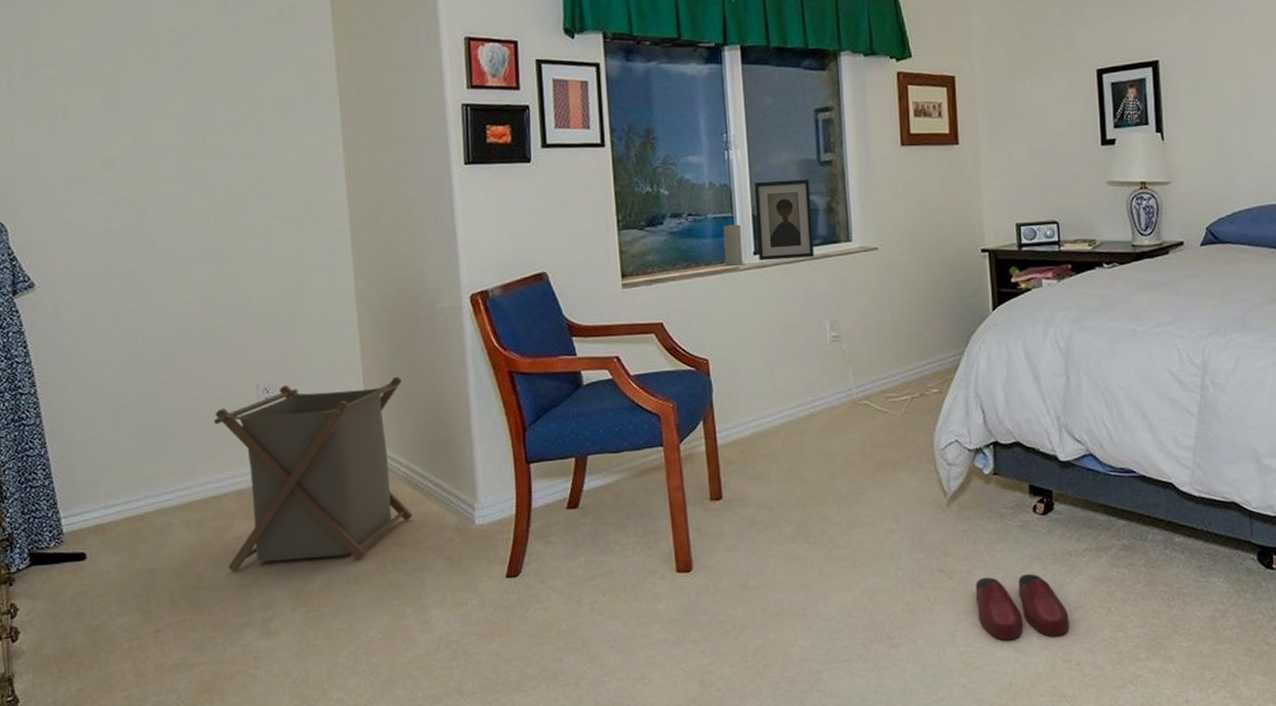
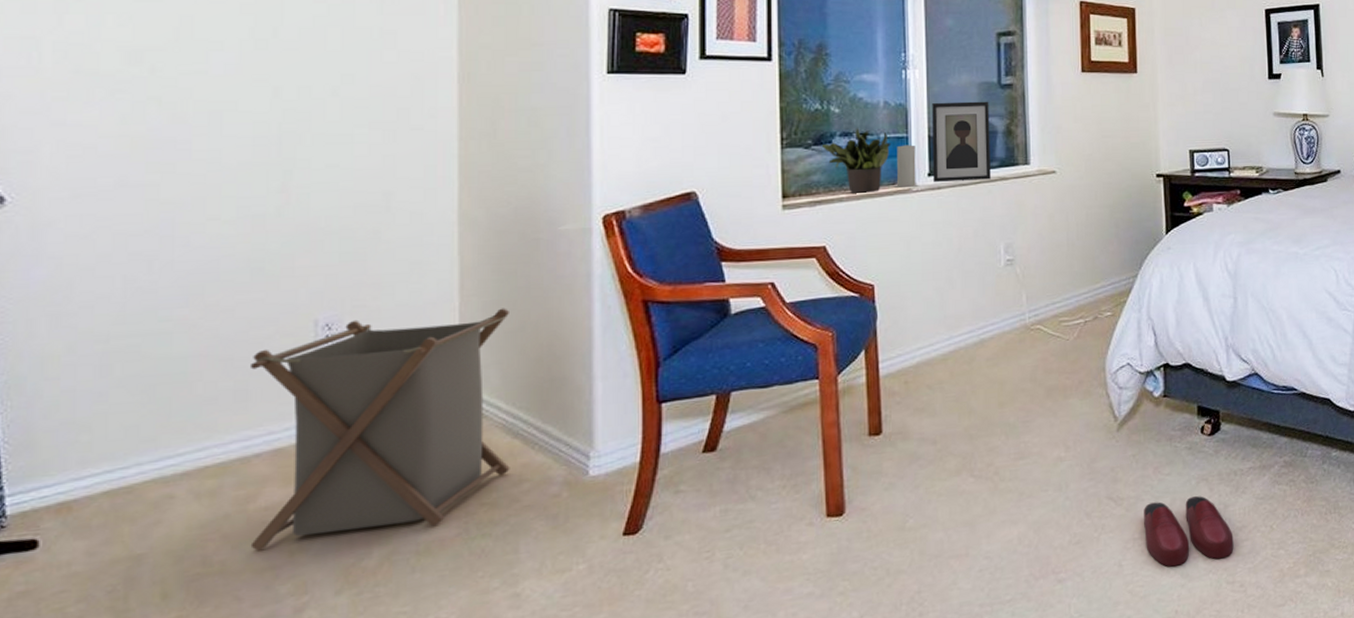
potted plant: none [652,208,718,273] -> present [820,127,891,194]

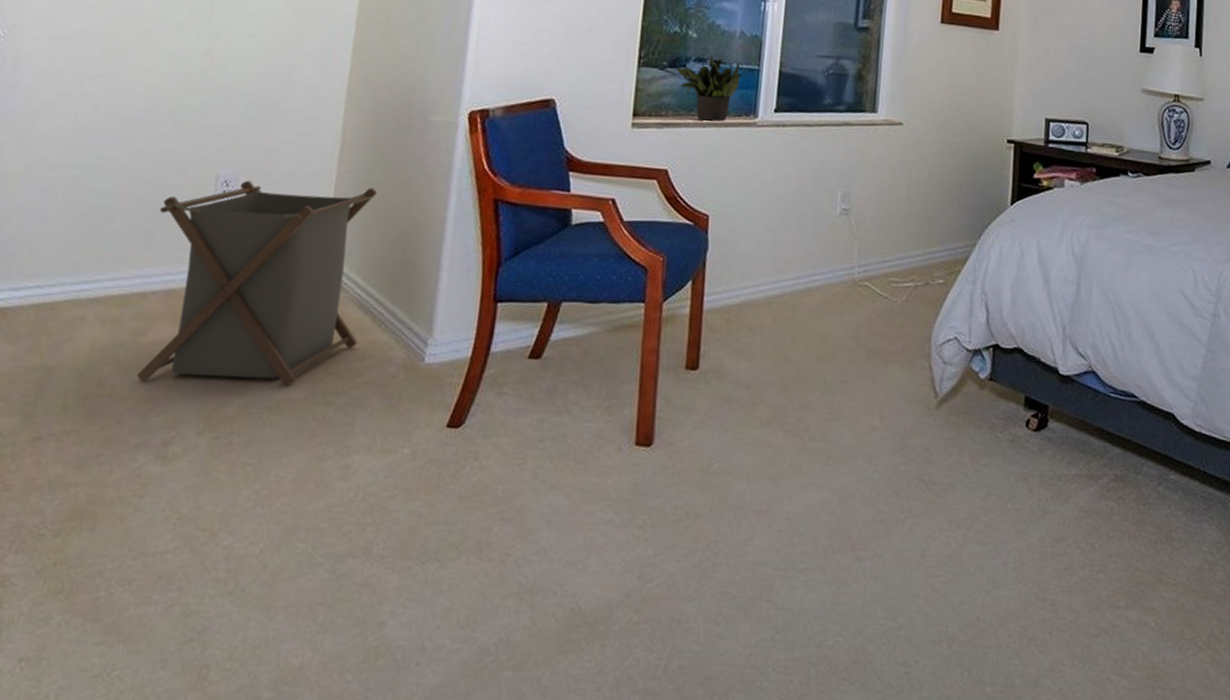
candle: present [893,145,919,189] -> none [739,77,766,122]
picture frame: present [932,101,991,182] -> none [779,38,844,123]
slippers: present [1144,496,1234,567] -> none [953,493,1050,570]

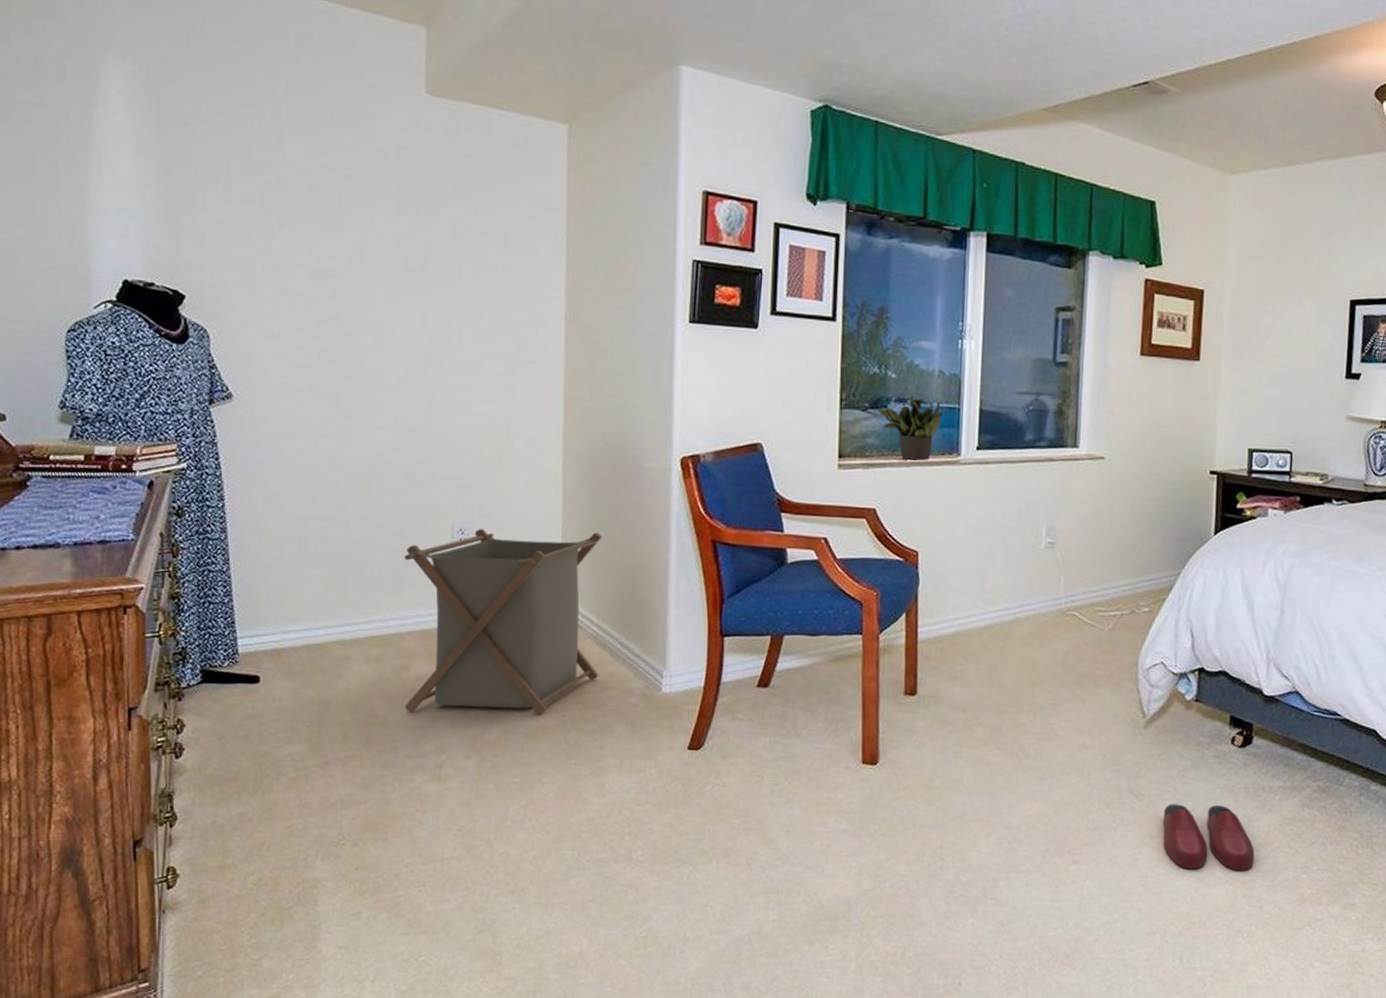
slippers: none [953,493,1050,570] -> present [1163,804,1255,872]

